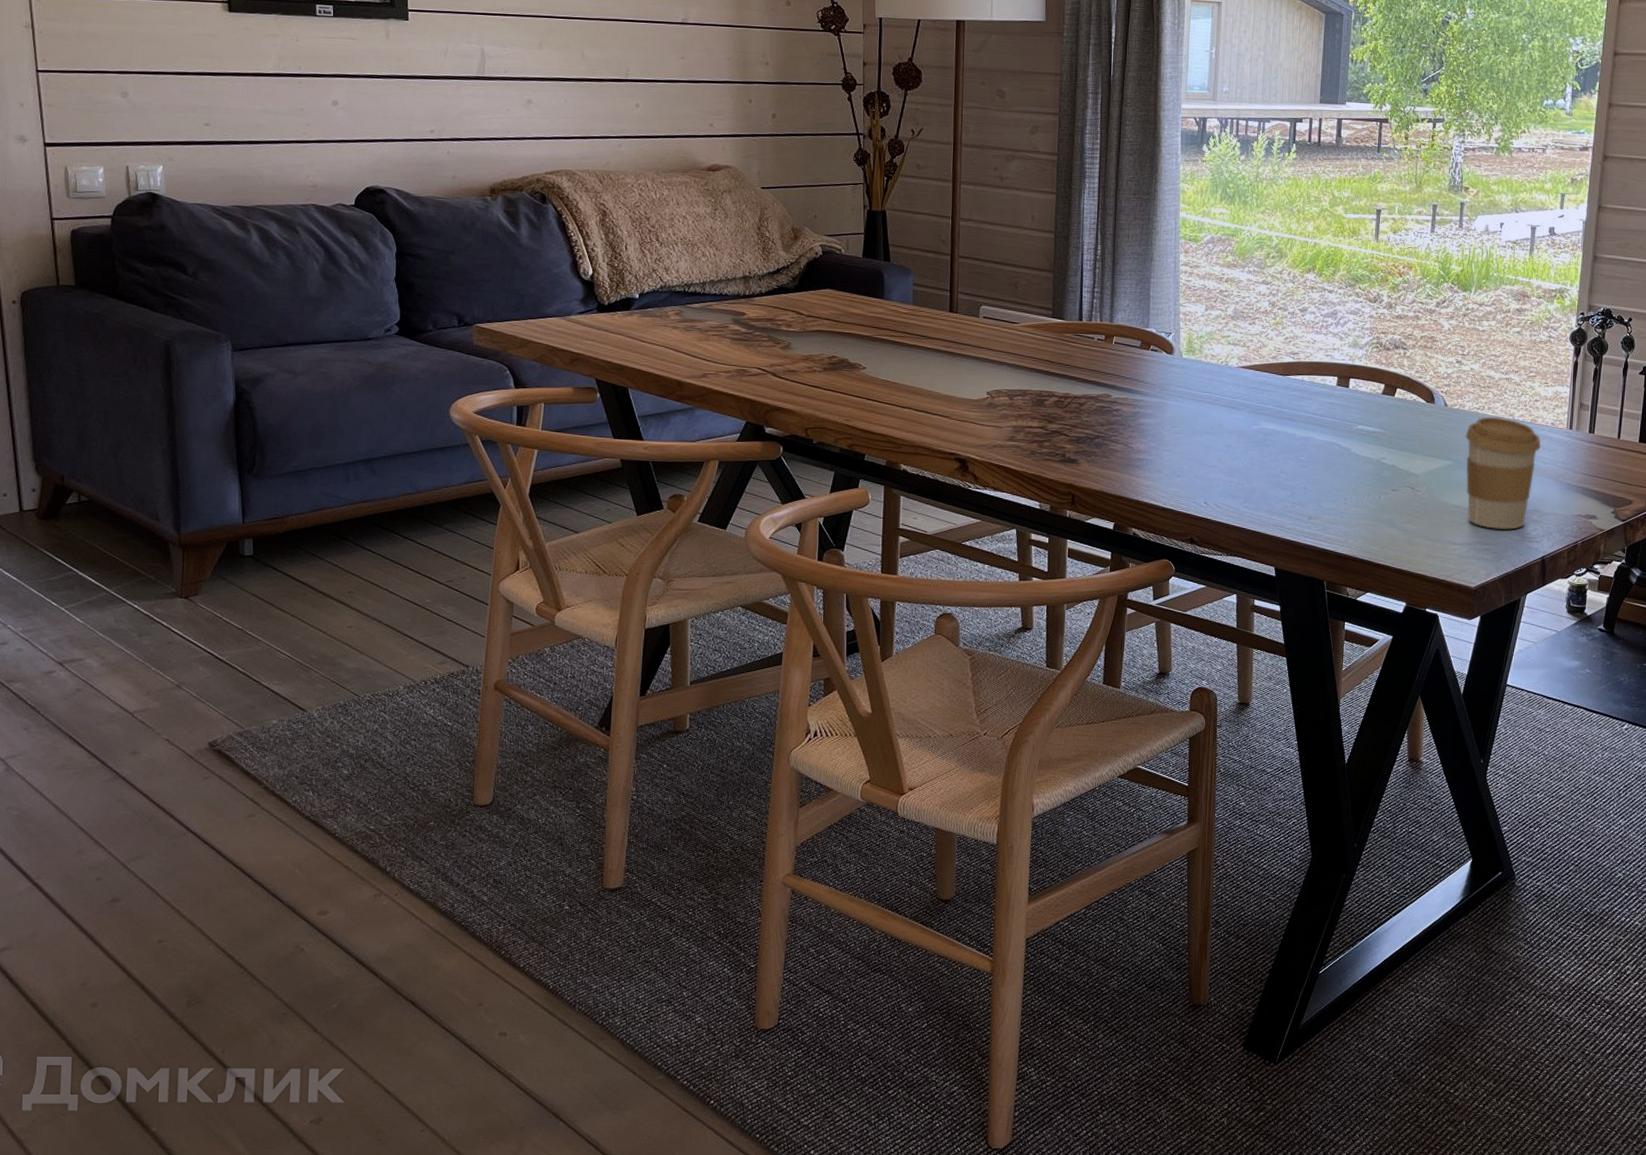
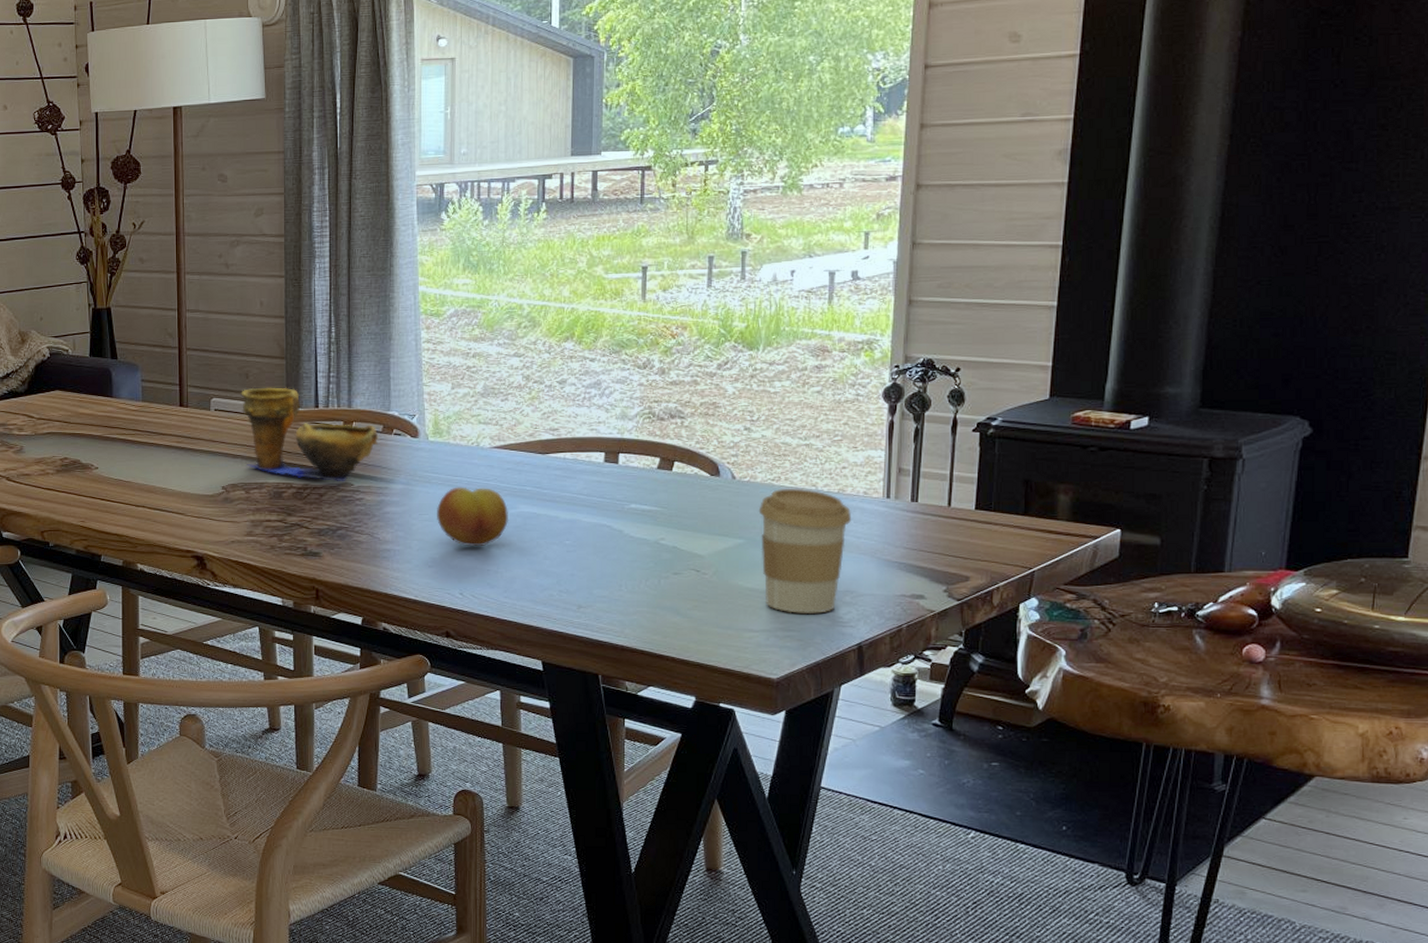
decorative bowl: none [1009,298,1137,393] -> present [241,387,379,482]
fruit: none [1187,402,1252,459] -> present [437,487,509,547]

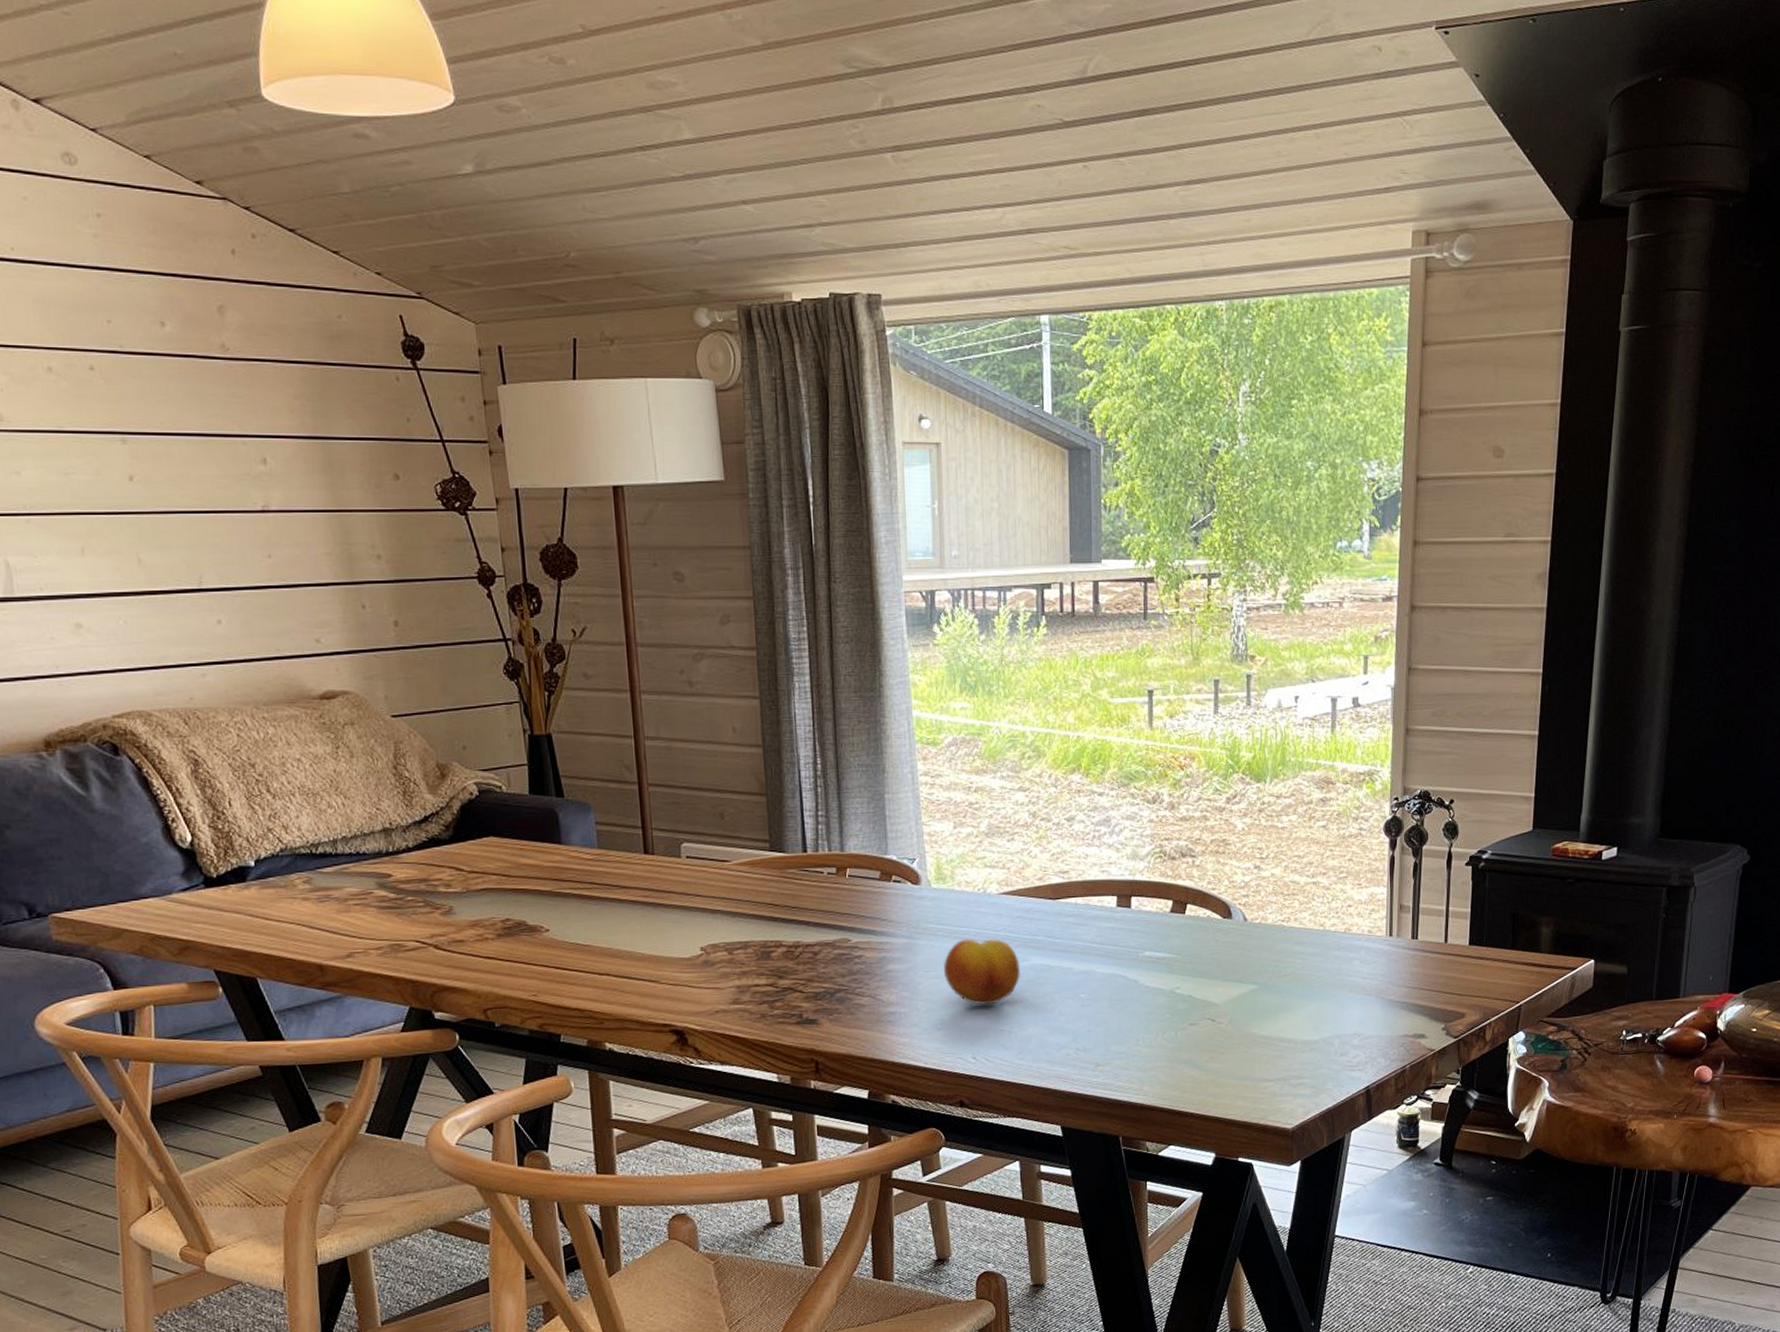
decorative bowl: present [241,387,379,482] -> none [716,828,877,938]
coffee cup: present [758,488,851,614] -> none [1270,928,1357,1060]

